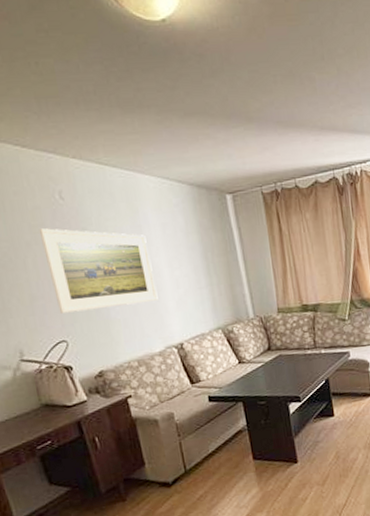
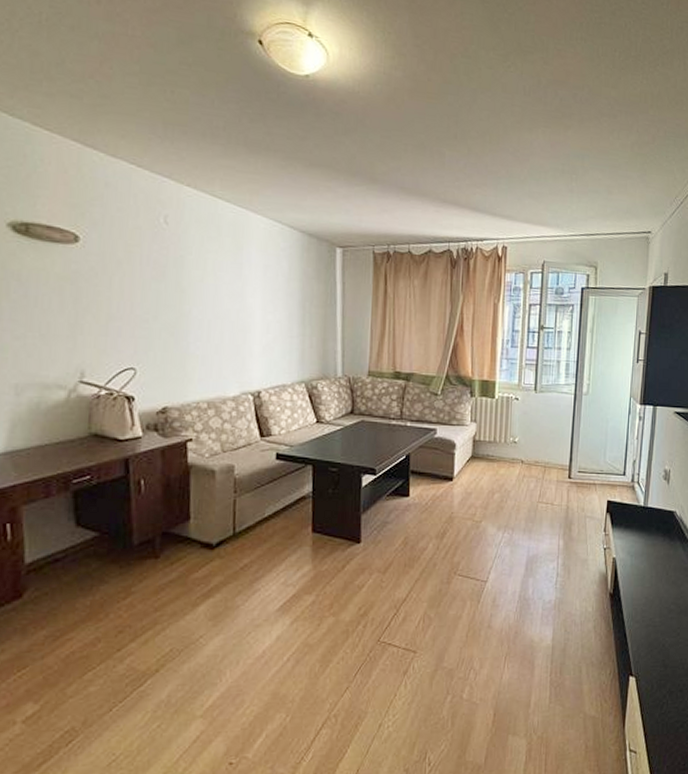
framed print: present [38,228,158,314] -> none [133,249,245,343]

